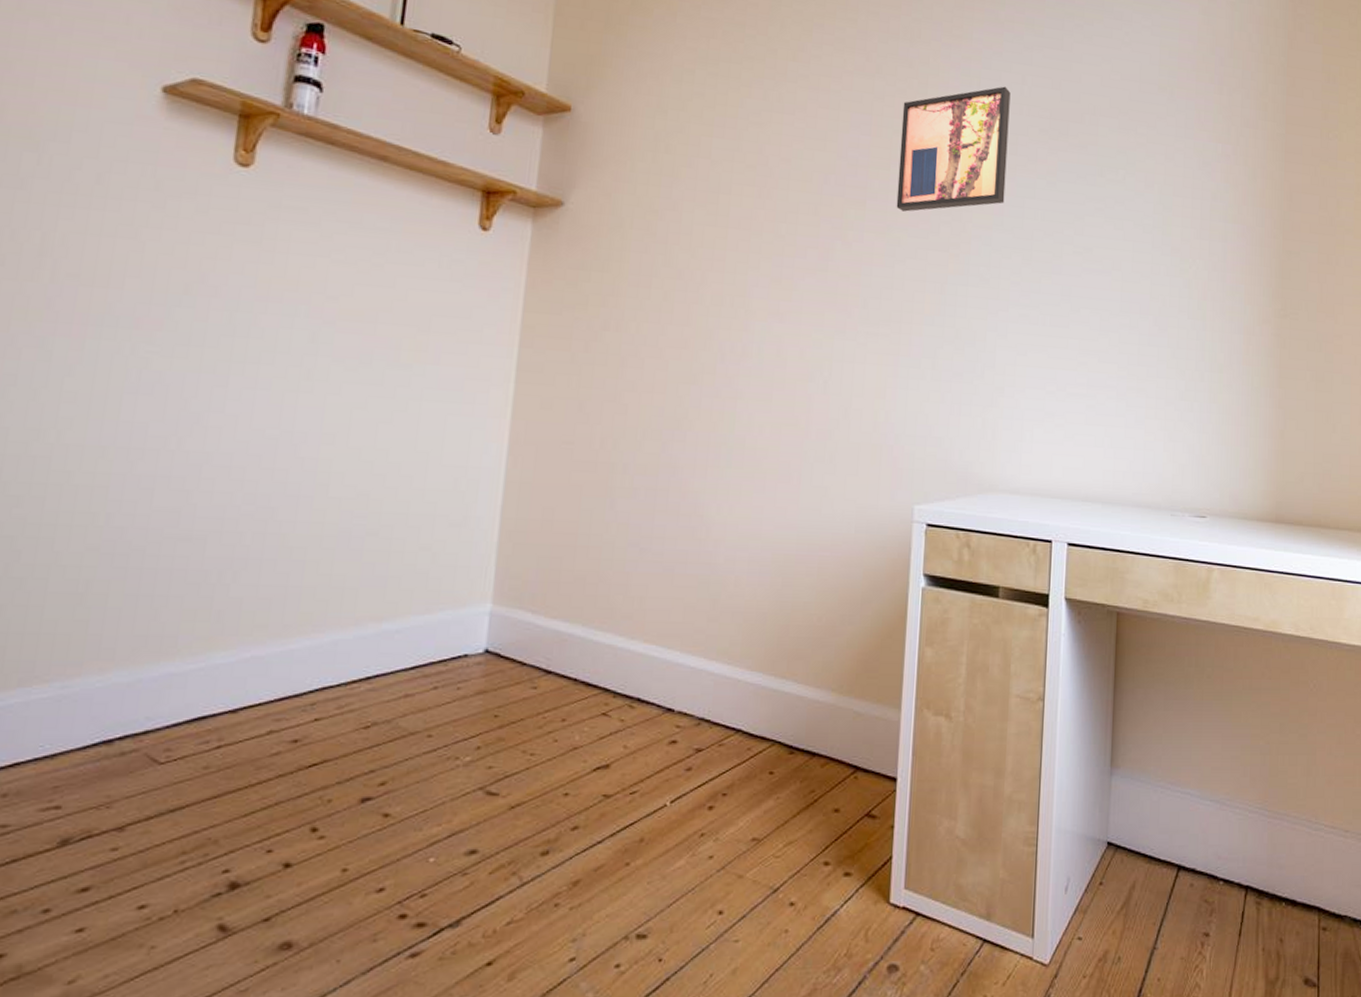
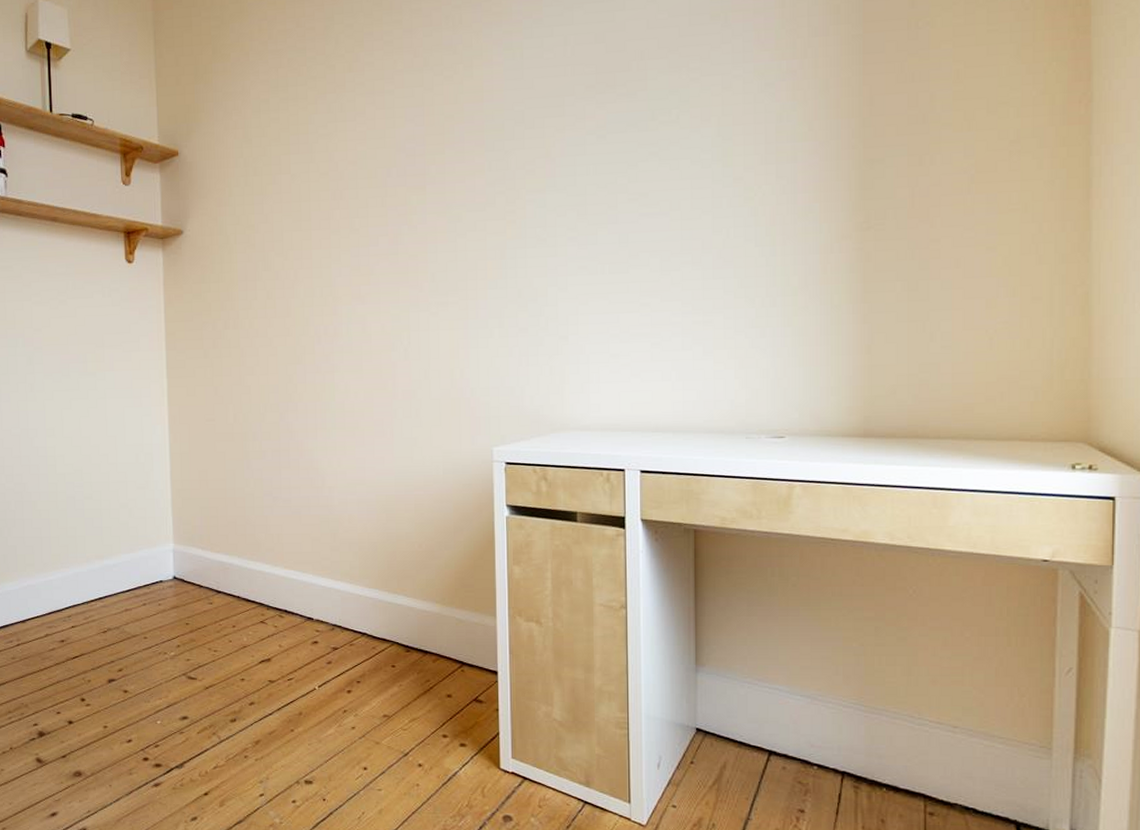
wall art: present [896,86,1011,212] -> none [451,51,556,190]

